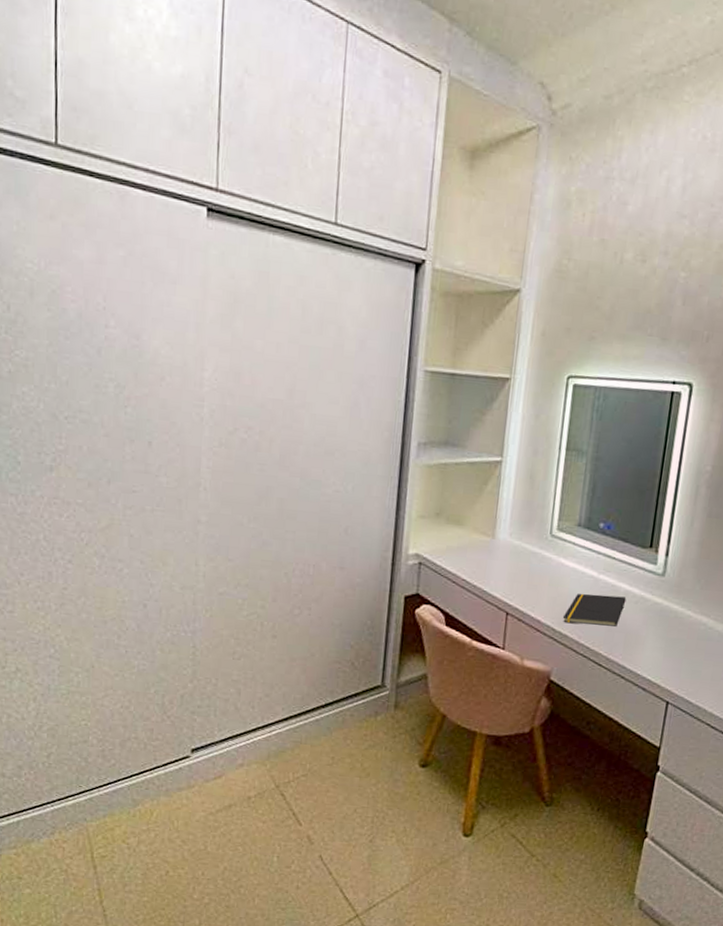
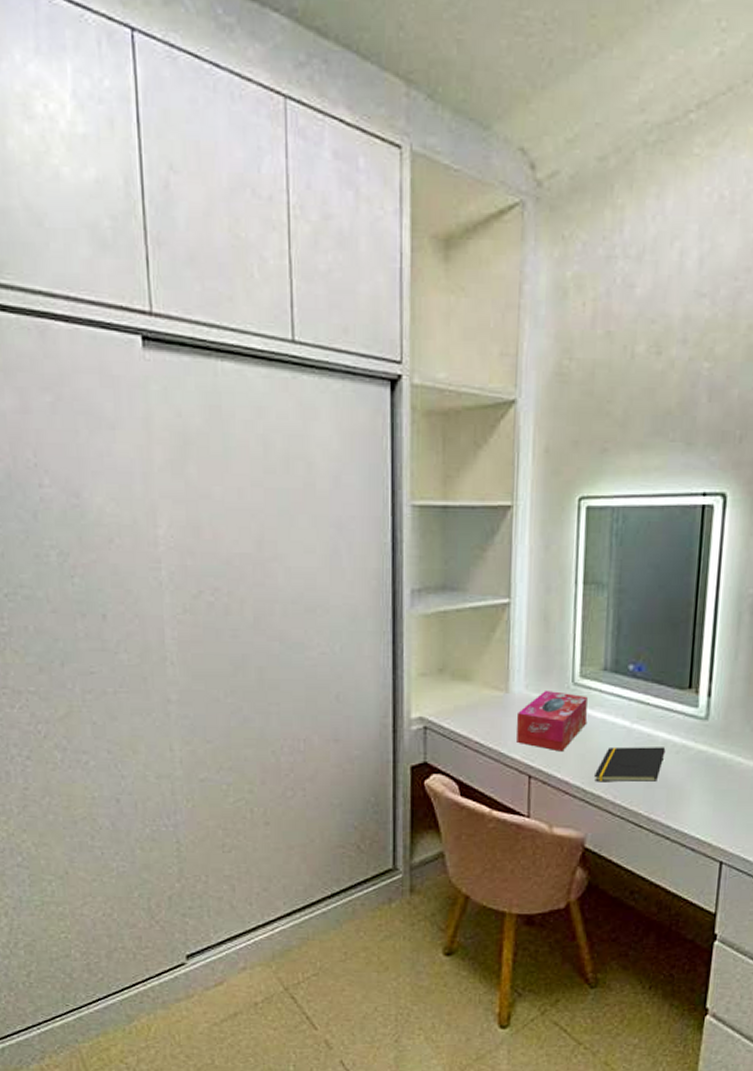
tissue box: none [498,540,562,594] -> present [516,691,588,752]

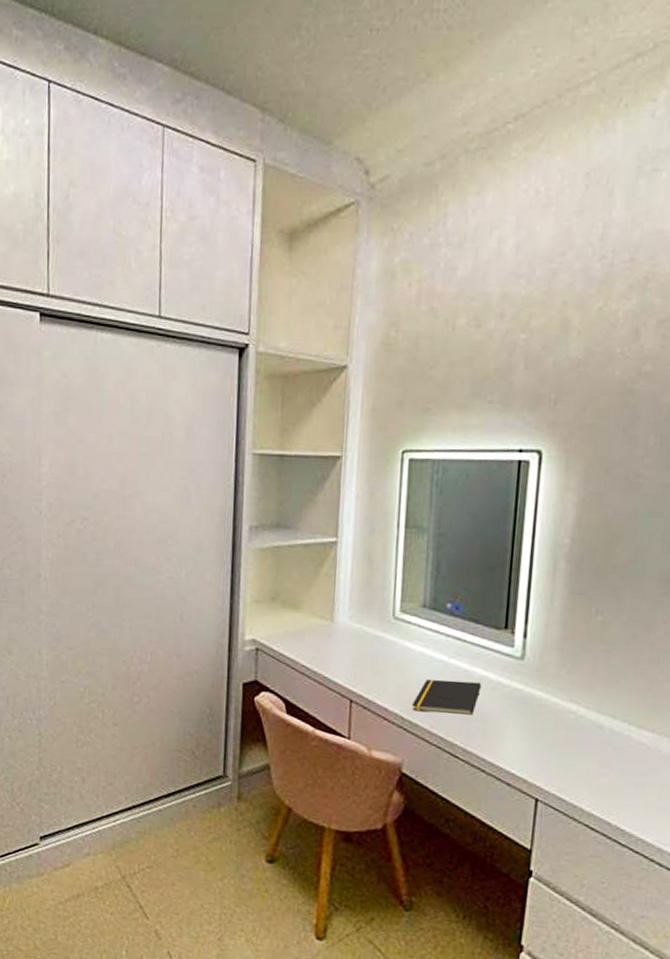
tissue box: present [516,691,588,752] -> none [340,623,407,680]

